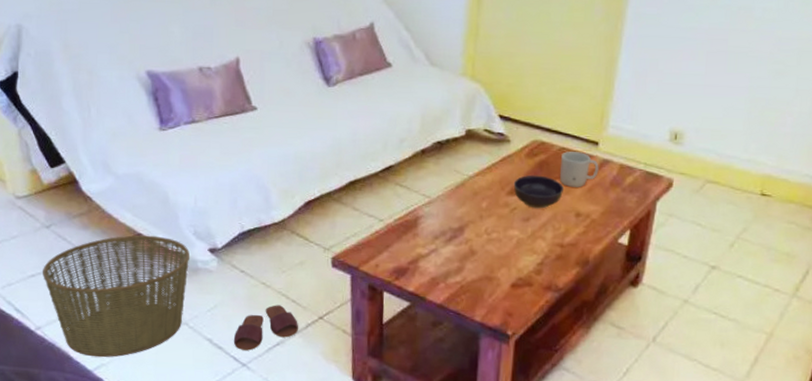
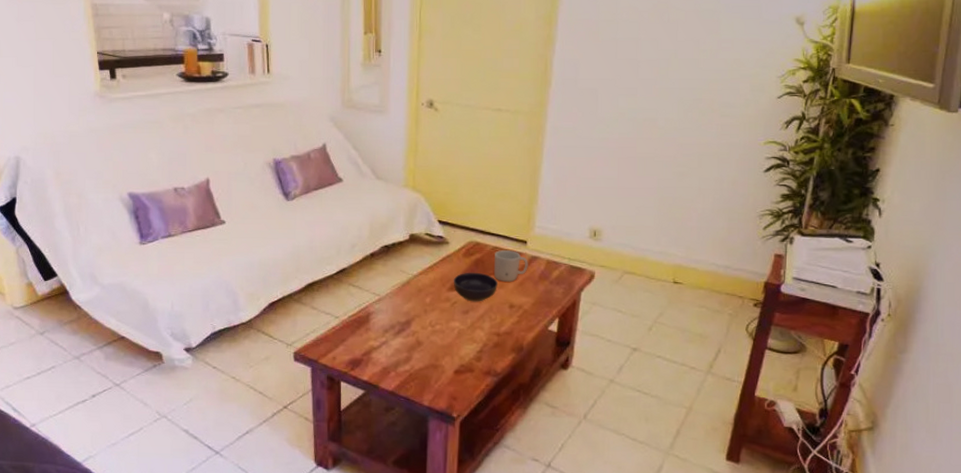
basket: present [43,235,189,357] -> none [37,338,167,450]
slippers: present [233,305,299,351] -> none [207,397,266,439]

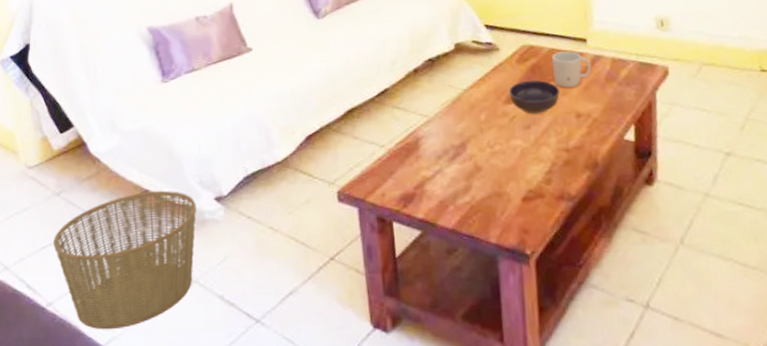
basket: none [37,338,167,450] -> present [54,190,196,329]

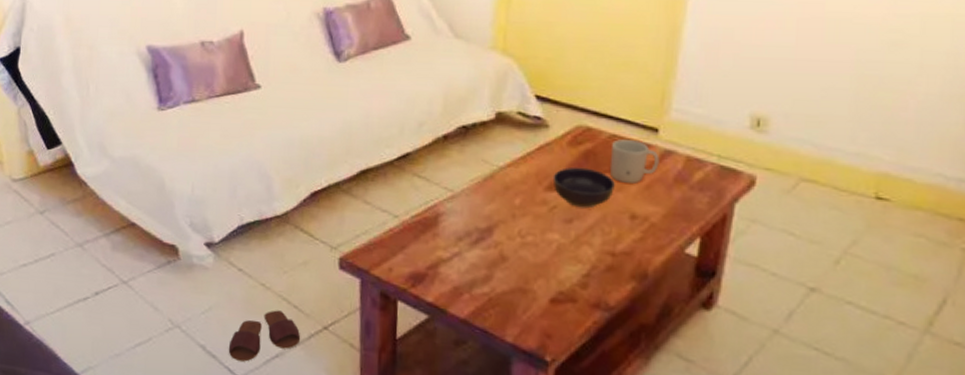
basket: present [54,190,196,329] -> none [34,224,185,360]
slippers: none [245,249,311,304] -> present [228,310,301,362]

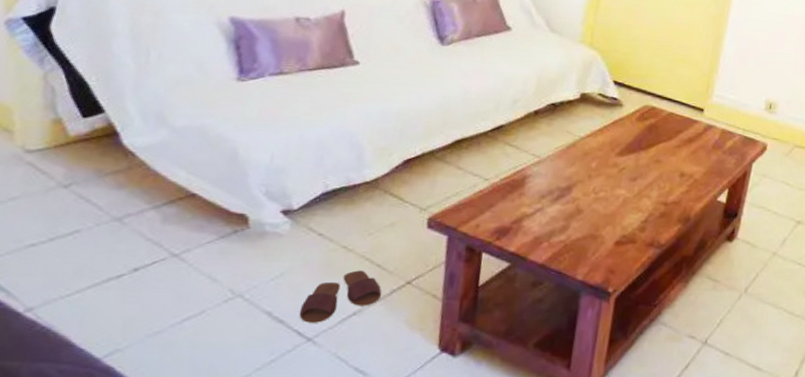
bowl: present [552,167,615,209] -> none [623,137,670,169]
mug: present [609,138,660,185] -> none [666,116,703,151]

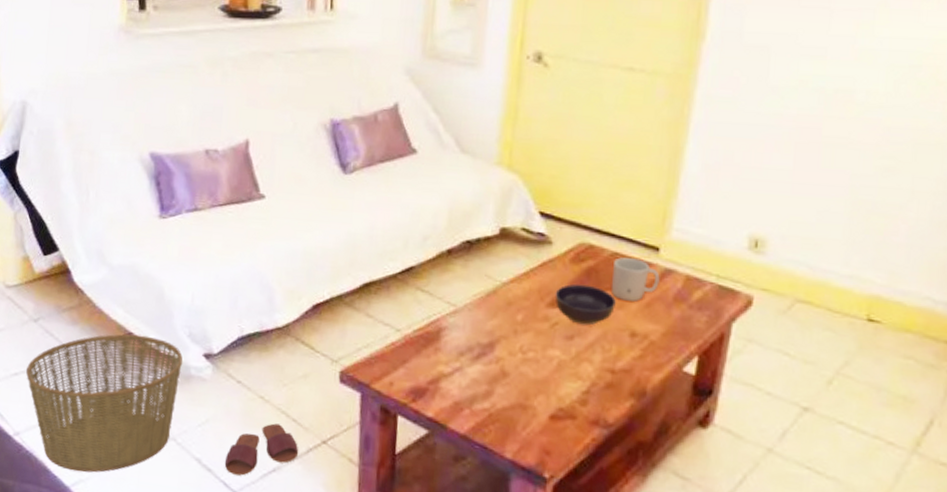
basket: none [48,195,257,340] -> present [26,334,183,473]
bowl: none [623,137,670,169] -> present [555,284,616,326]
mug: none [666,116,703,151] -> present [610,257,660,302]

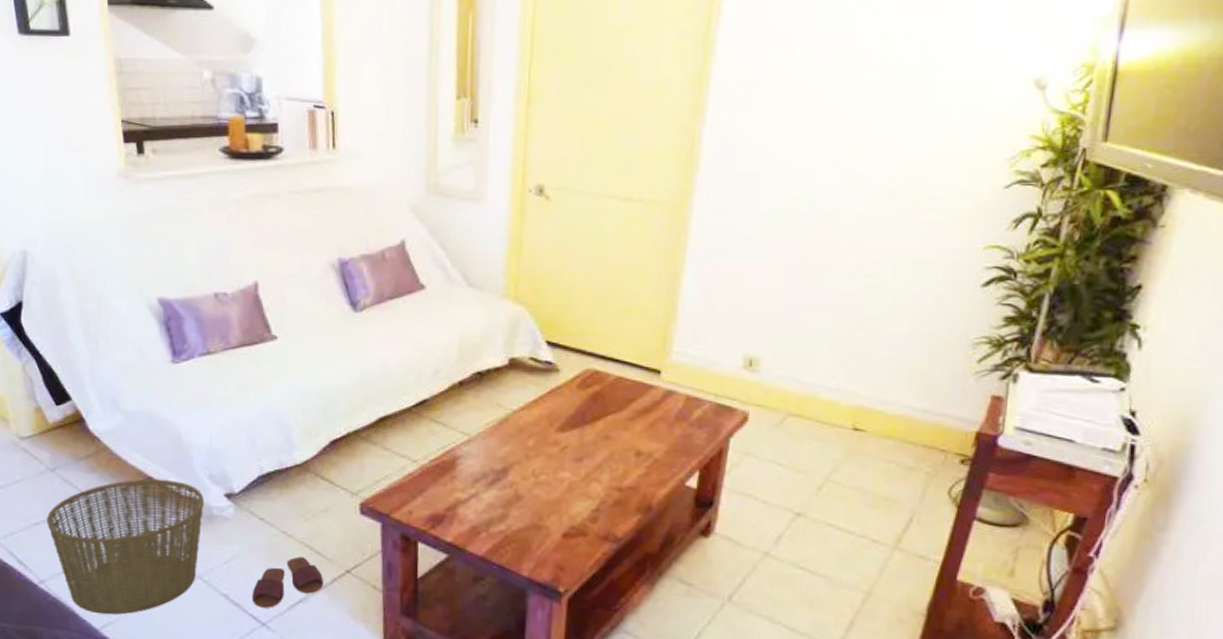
bowl: present [555,284,616,326] -> none [563,408,621,448]
mug: present [610,257,660,302] -> none [616,380,662,424]

